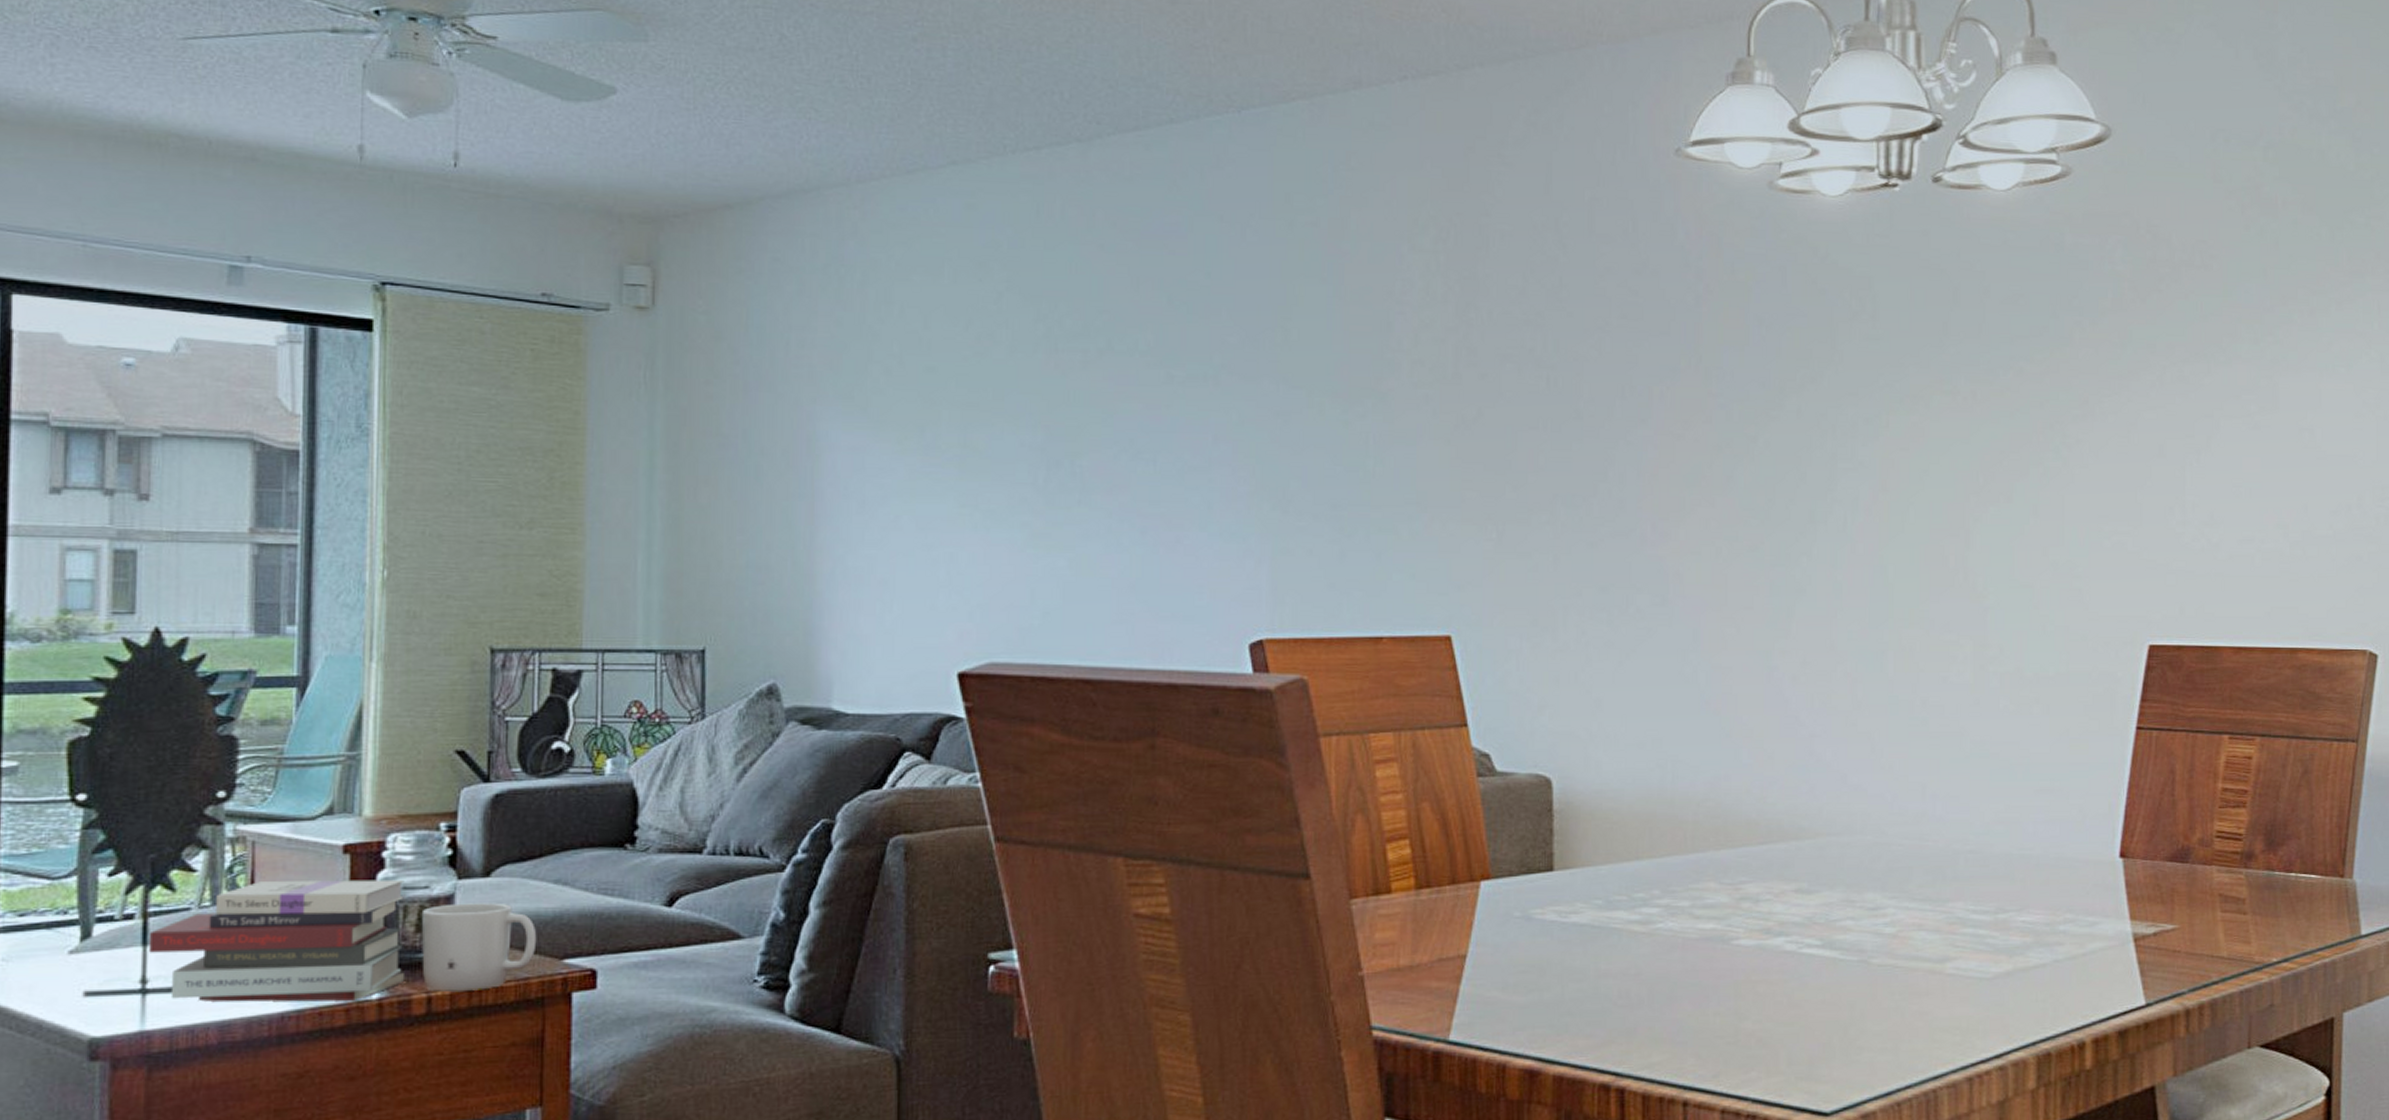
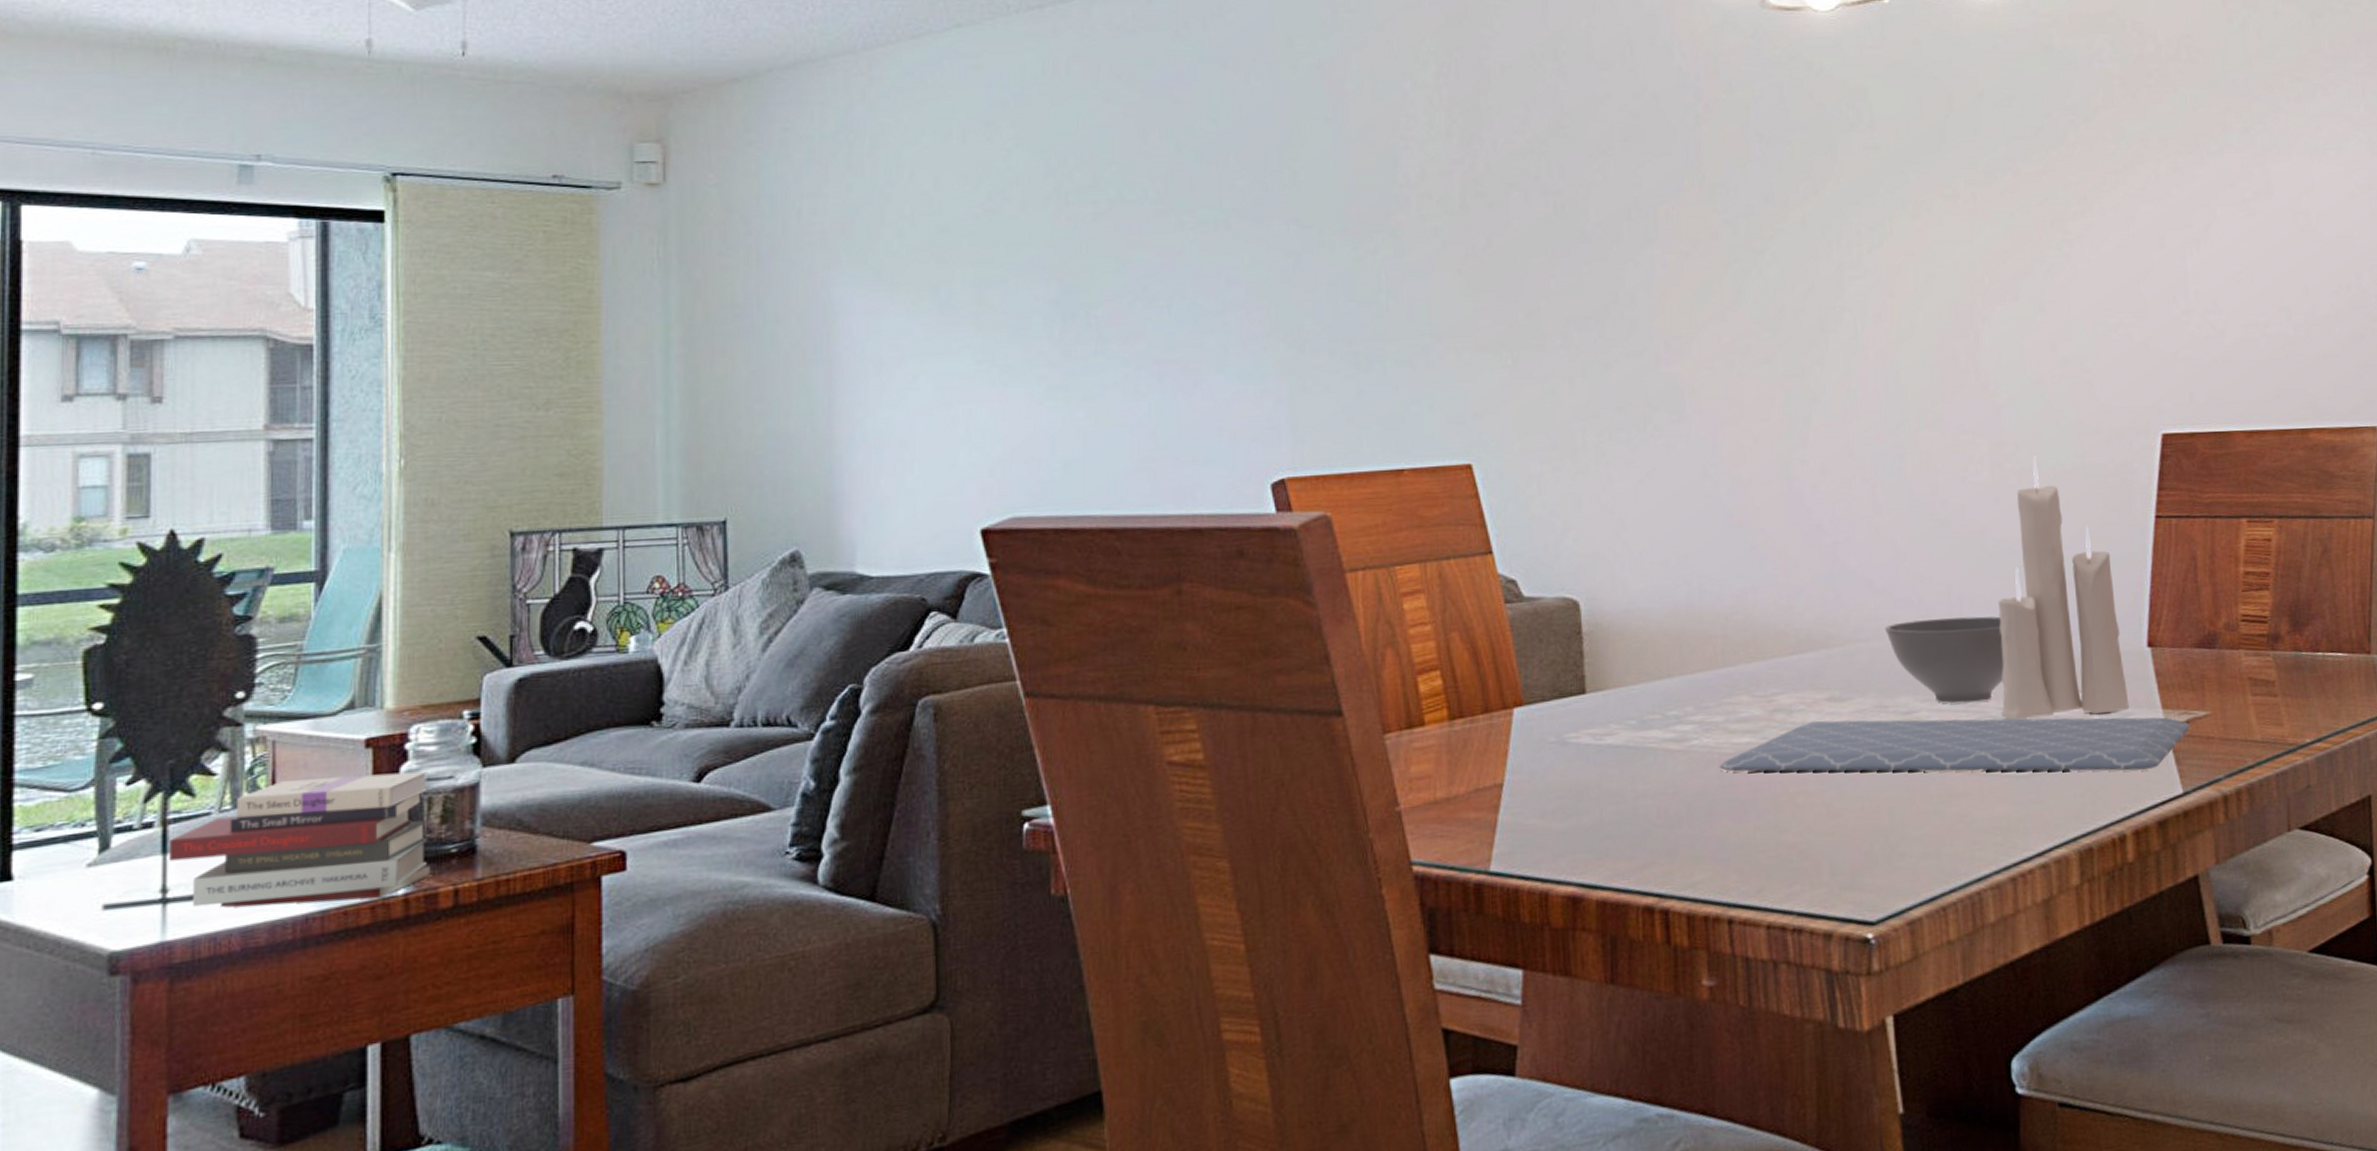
mug: present [421,902,537,992] -> none [446,788,565,883]
placemat: none [1683,911,2158,979] -> present [1719,717,2192,772]
bowl: none [1856,817,1975,902] -> present [1884,616,2004,704]
candle: none [1967,660,2098,921] -> present [1998,455,2130,719]

